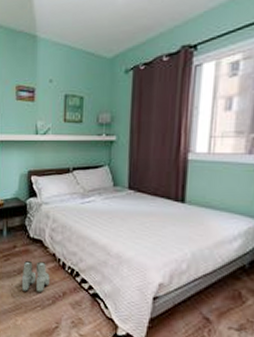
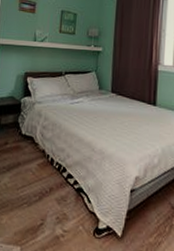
boots: present [21,260,50,292] -> none [9,156,38,189]

